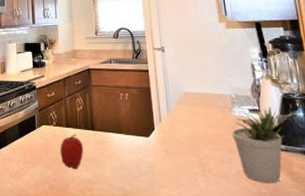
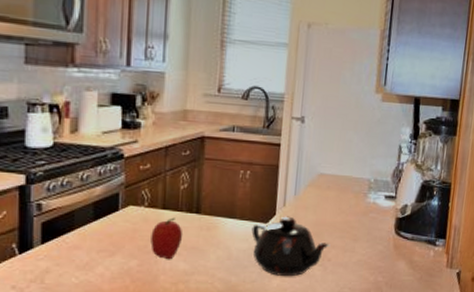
teapot: none [137,130,208,187] -> present [251,216,331,277]
potted plant: present [231,106,285,183] -> none [361,193,414,272]

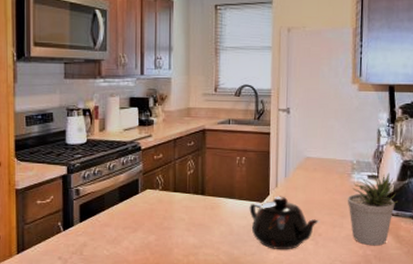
fruit: present [150,217,183,260] -> none [165,199,192,235]
potted plant: none [361,193,414,272] -> present [347,172,398,246]

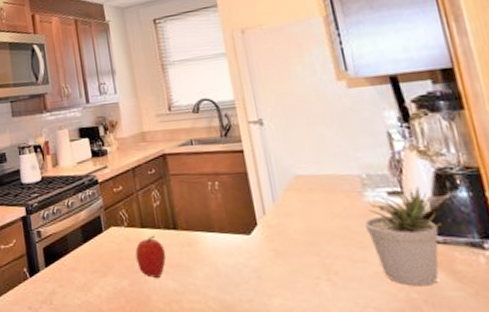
fruit: none [165,199,192,235] -> present [135,235,166,279]
teapot: present [249,196,320,250] -> none [234,225,333,295]

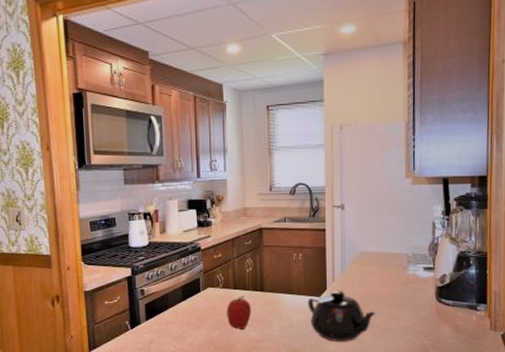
teapot: none [234,225,333,295] -> present [307,290,378,342]
potted plant: present [364,186,442,286] -> none [403,264,454,336]

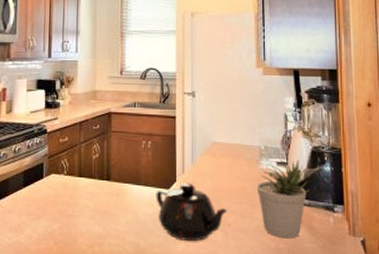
fruit: present [227,295,252,330] -> none [69,184,97,224]
potted plant: none [403,264,454,336] -> present [256,159,309,239]

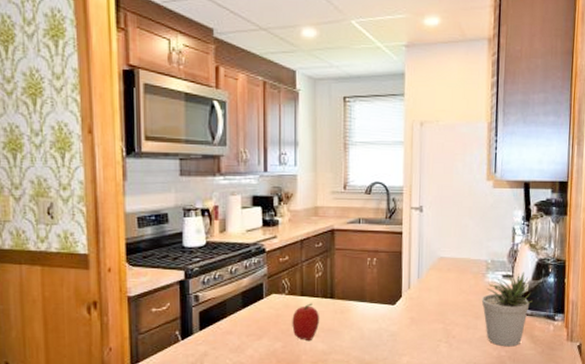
fruit: none [69,184,97,224] -> present [292,303,320,342]
teapot: present [156,182,229,242] -> none [381,298,454,354]

